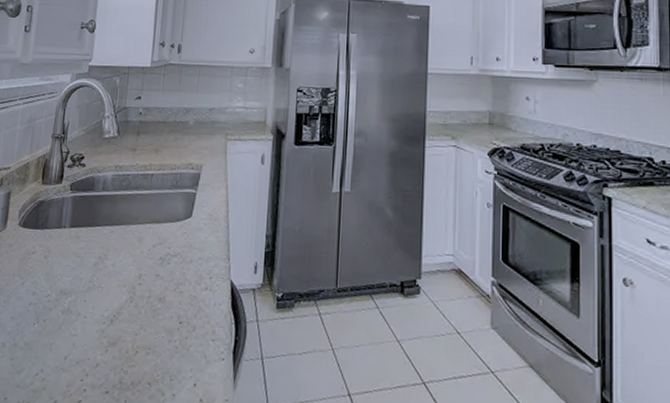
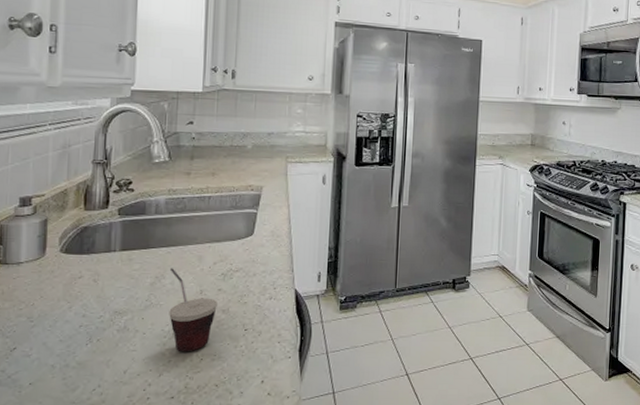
cup: none [109,248,155,343] -> present [169,268,217,352]

